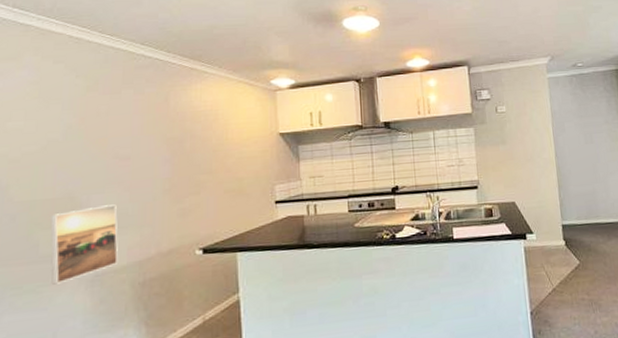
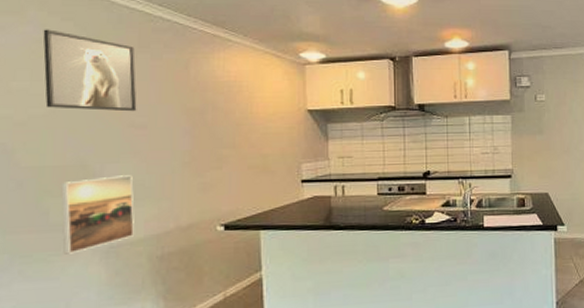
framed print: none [36,72,121,145] -> present [43,29,137,112]

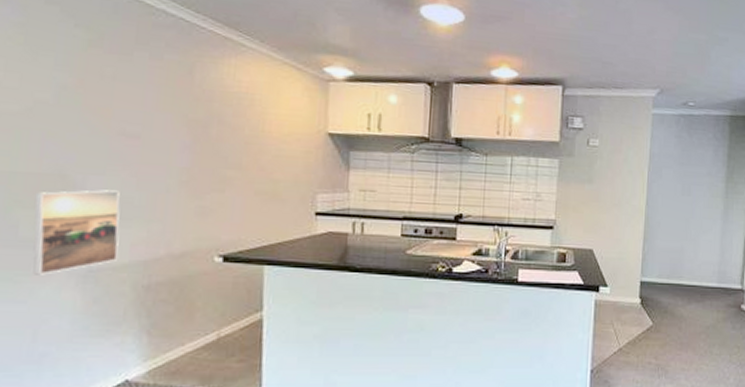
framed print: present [43,29,137,112] -> none [21,12,131,118]

